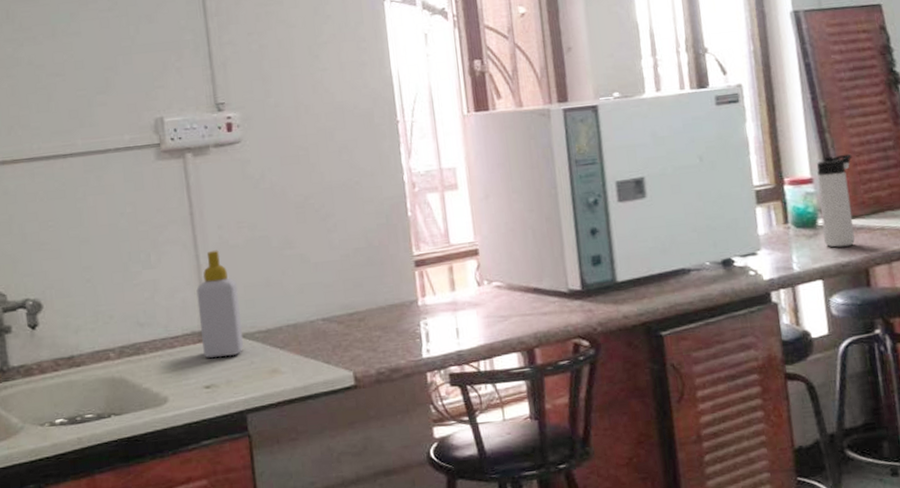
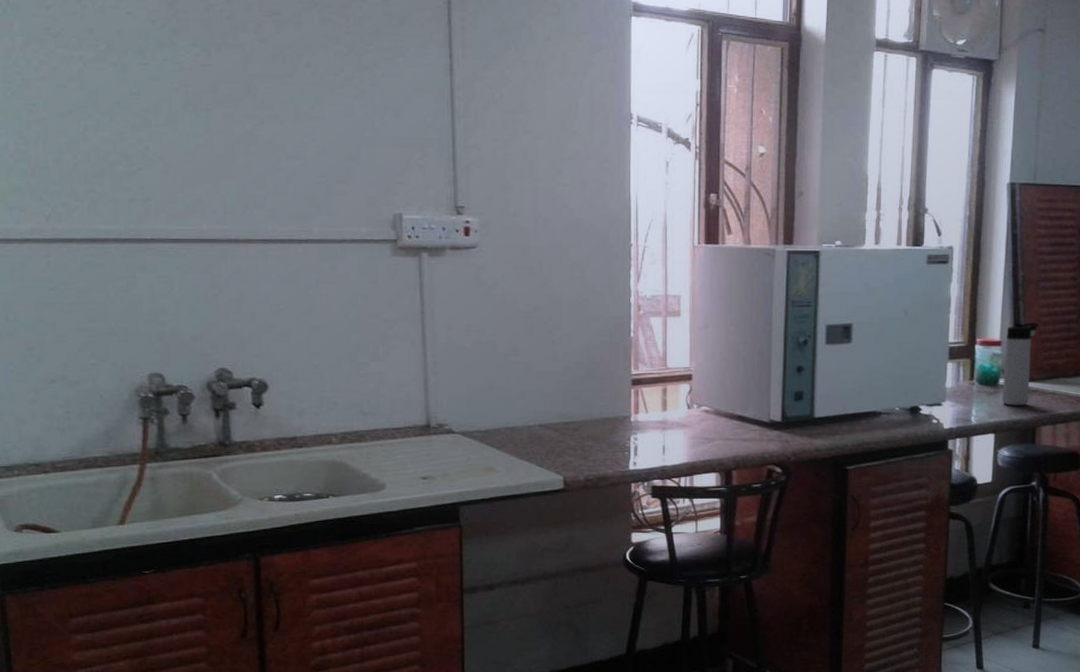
soap bottle: present [196,250,244,358] -> none [421,350,463,451]

